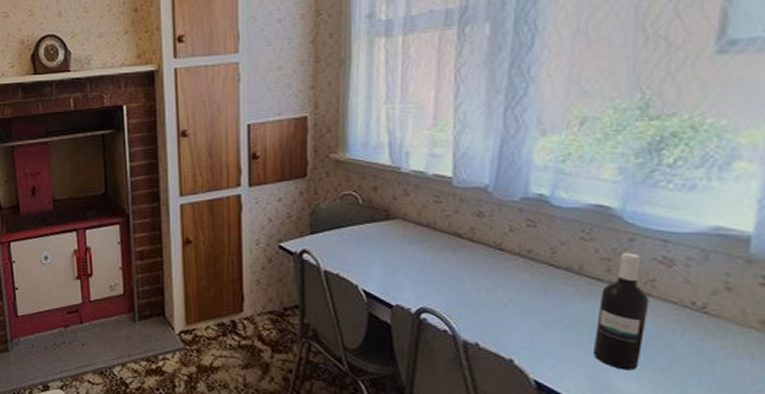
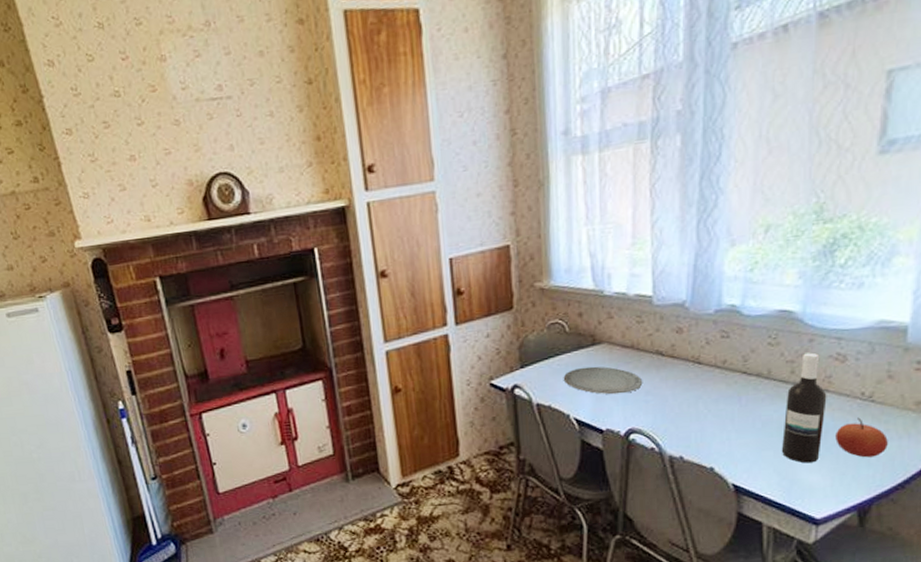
plate: none [353,240,438,271] -> present [563,366,643,395]
apple: none [659,328,725,375] -> present [835,417,888,458]

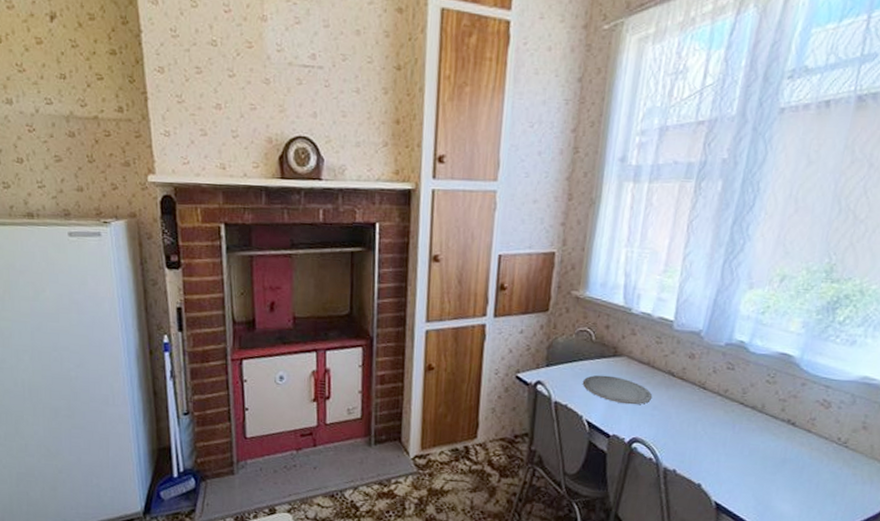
wine bottle: present [781,352,827,463] -> none [761,395,809,494]
apple: present [835,417,888,458] -> none [809,459,854,497]

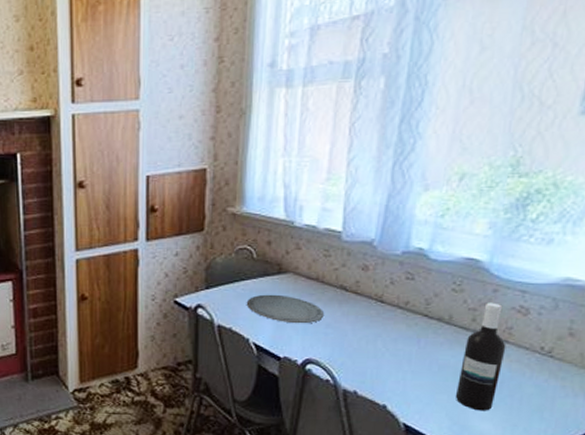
wine bottle: none [761,395,809,494] -> present [455,302,506,411]

